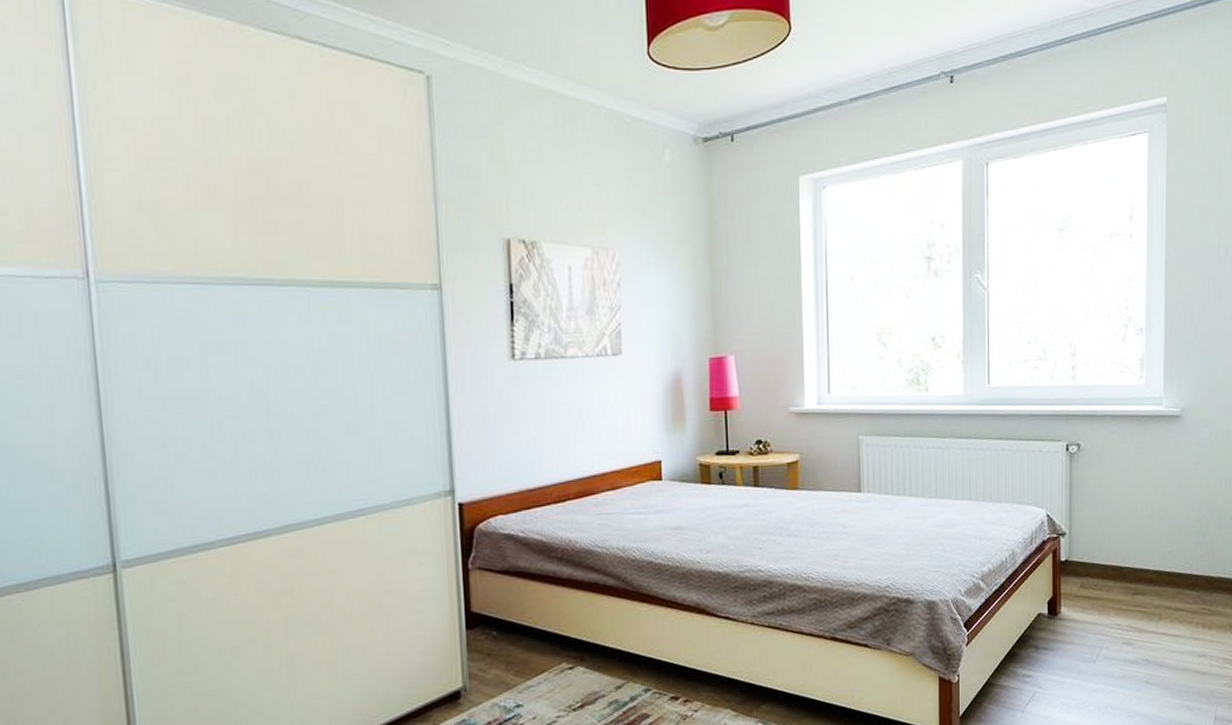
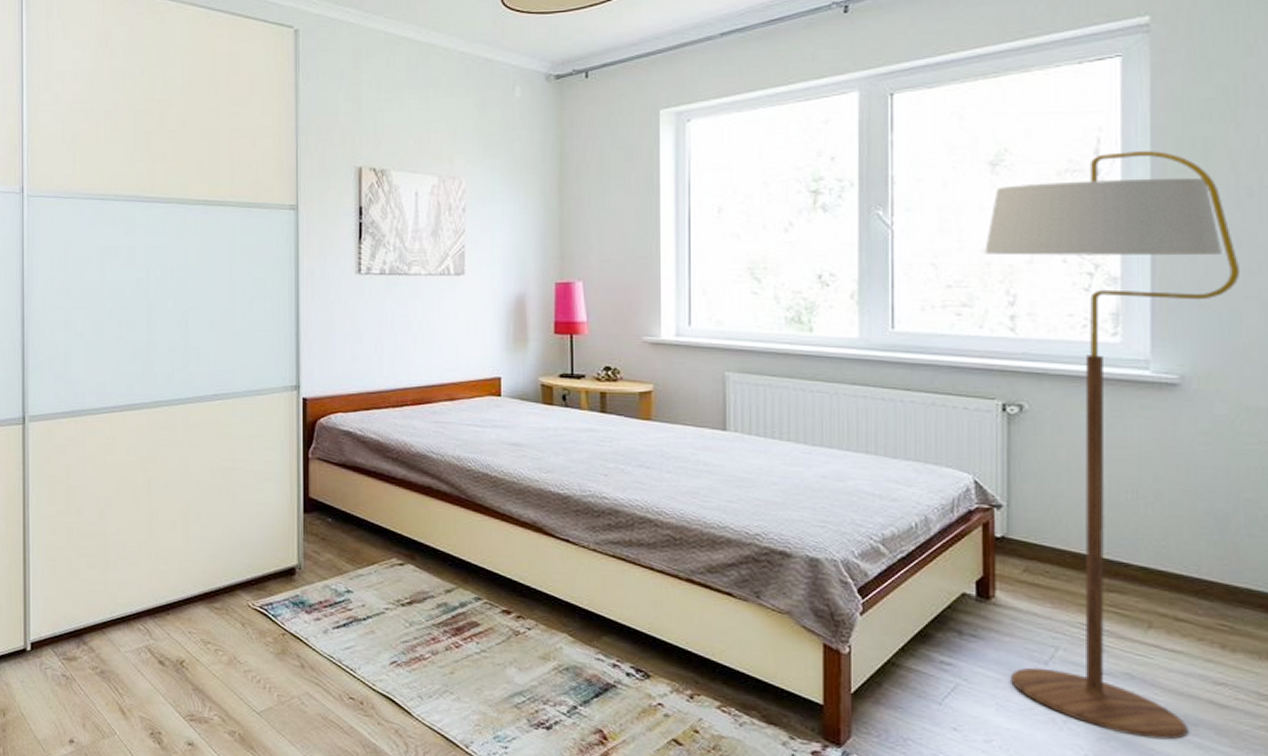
floor lamp: none [1054,217,1220,709] -> present [984,151,1241,740]

